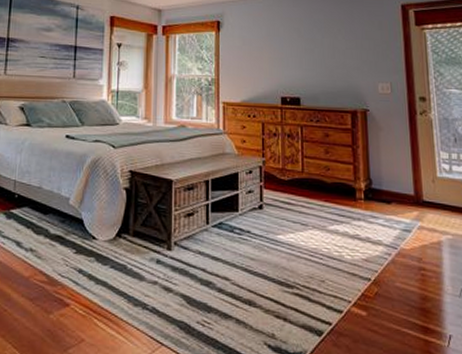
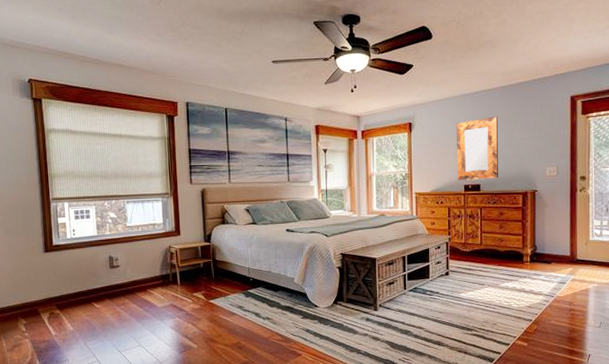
home mirror: none [272,21,321,92] -> present [457,116,498,181]

